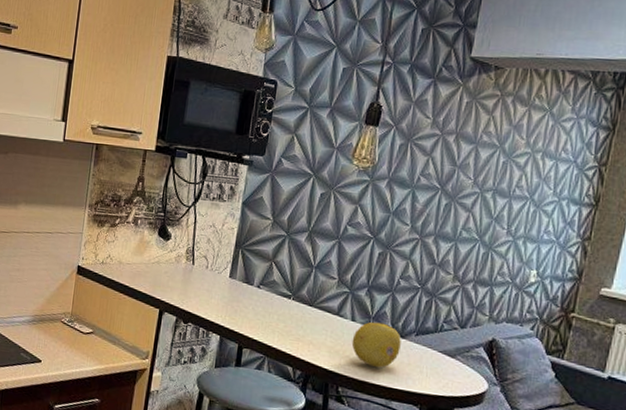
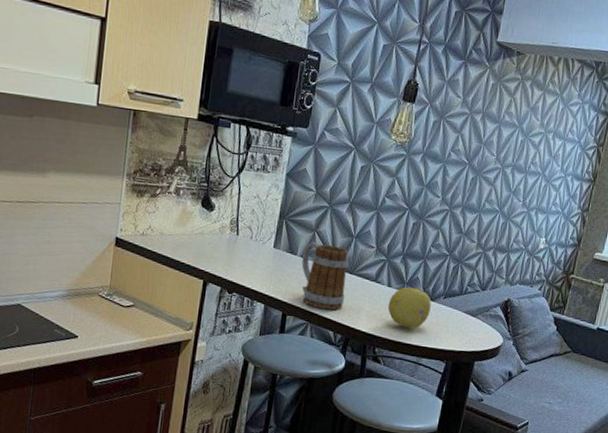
mug: none [258,272,308,344] -> present [301,242,348,310]

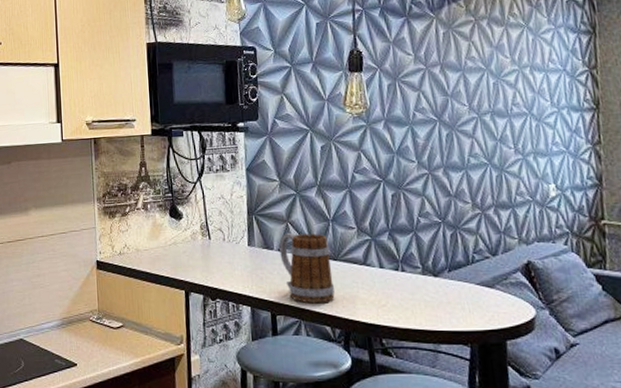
fruit: present [387,287,432,329] -> none [384,265,437,313]

